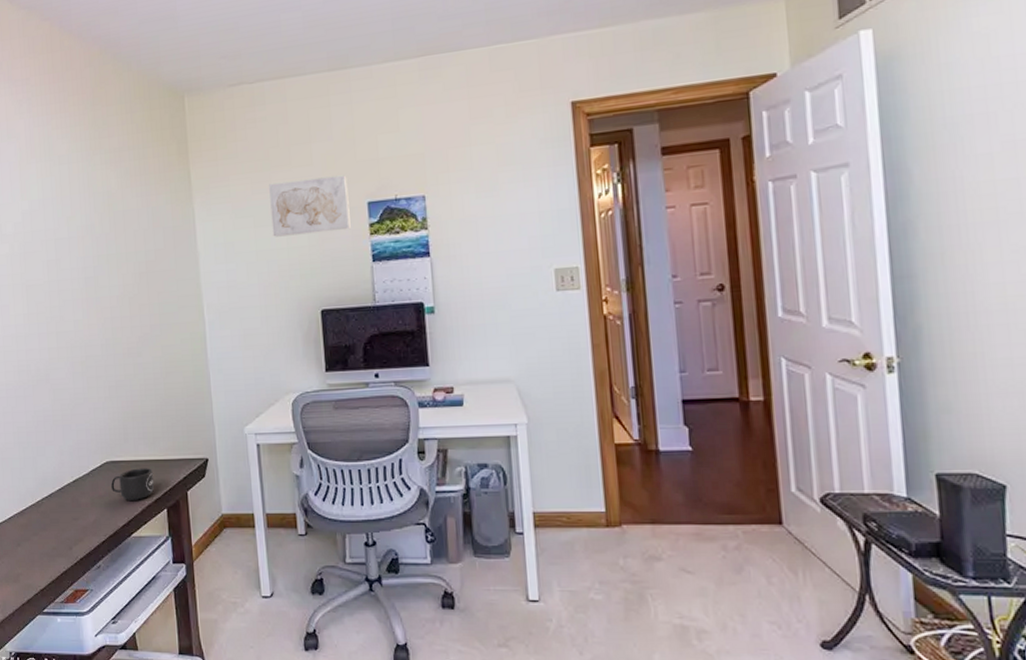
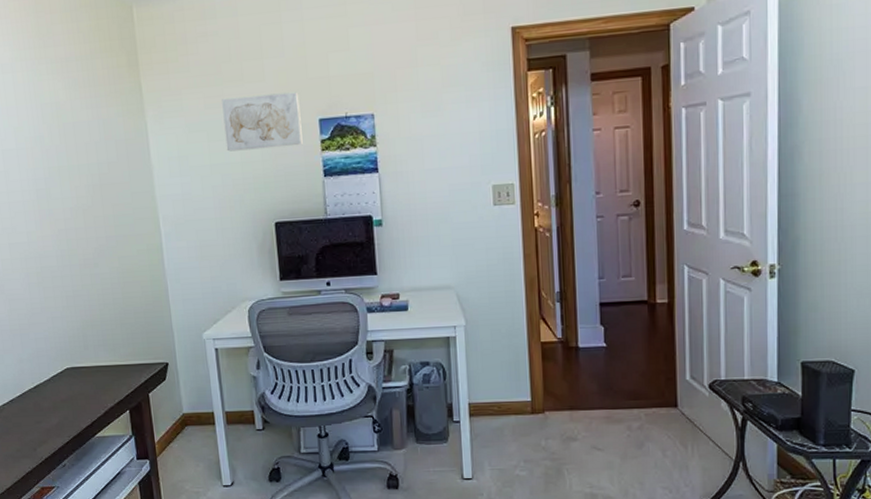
mug: present [111,468,154,500] -> none [73,373,116,404]

